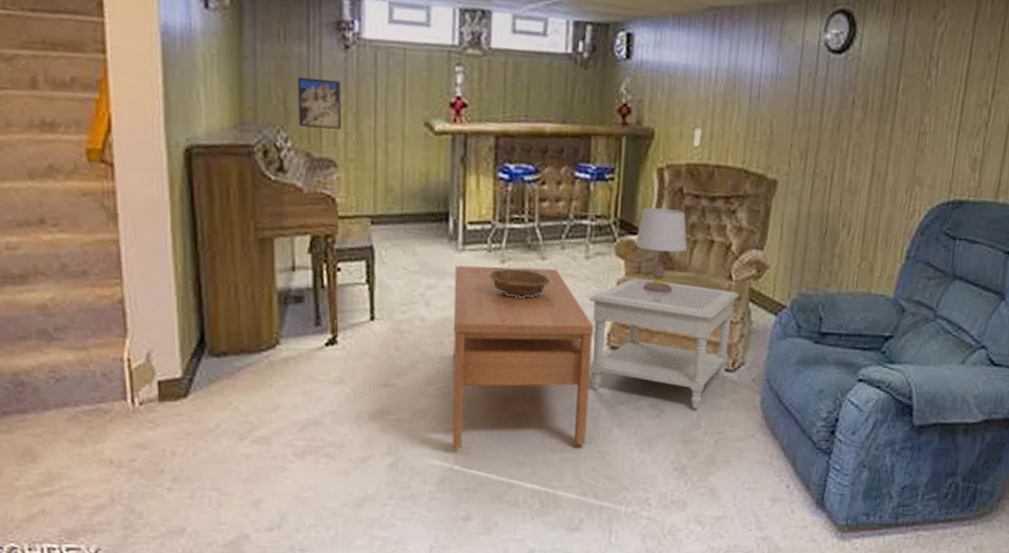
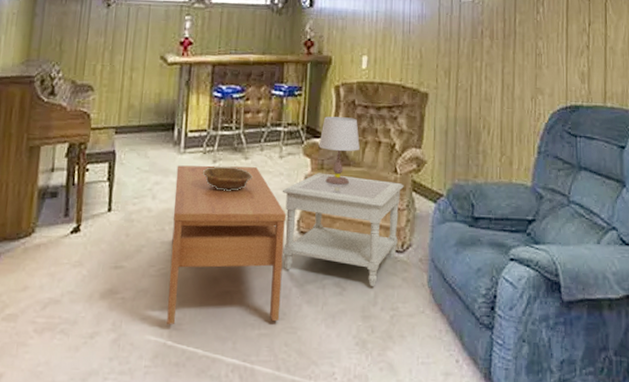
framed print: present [297,76,341,129] -> none [69,26,102,63]

